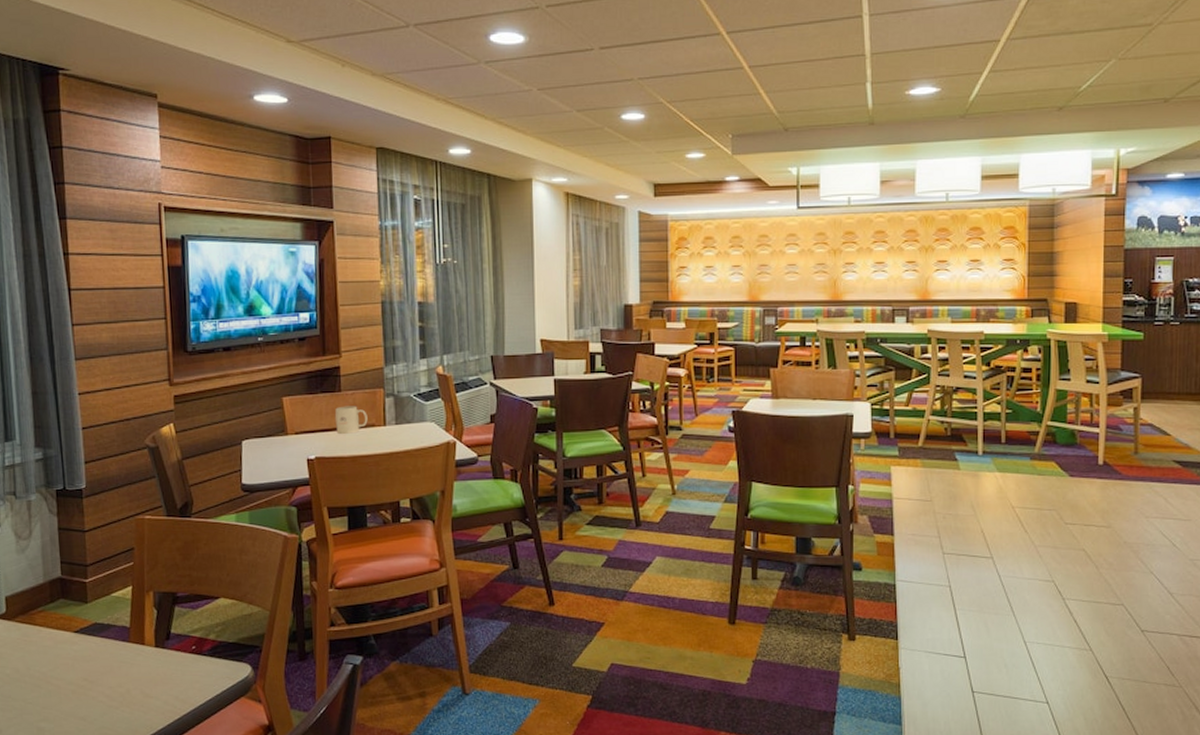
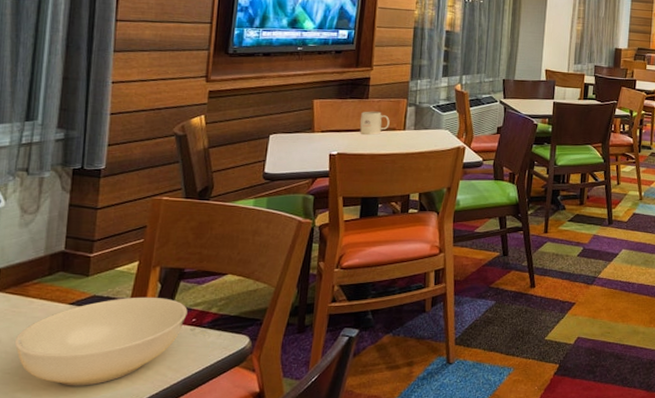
bowl: none [30,623,187,717] -> present [14,297,188,386]

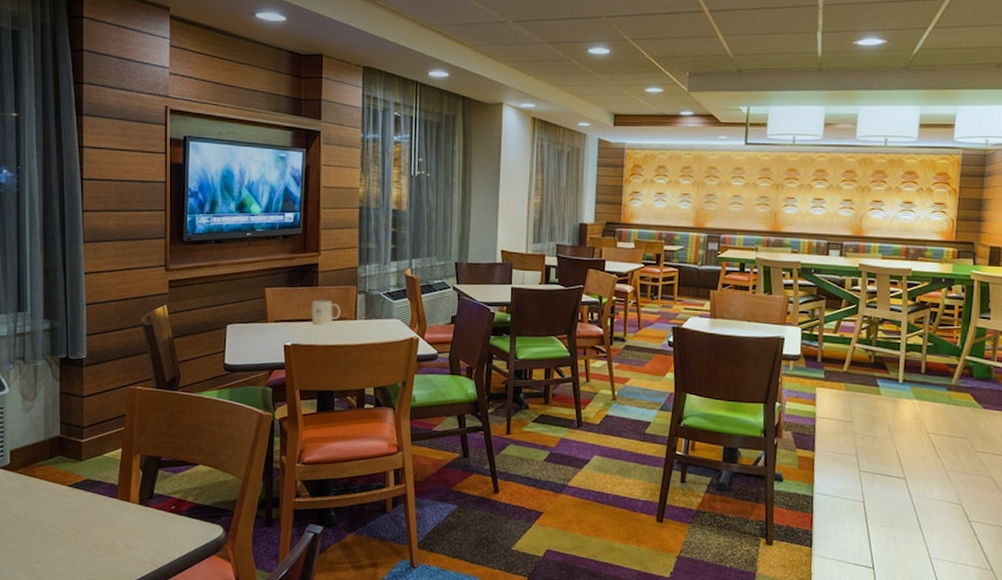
bowl: present [14,297,188,386] -> none [28,482,167,563]

